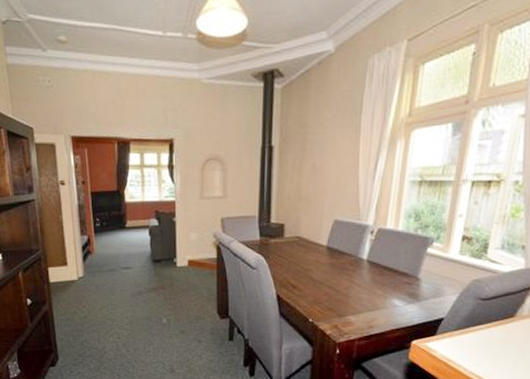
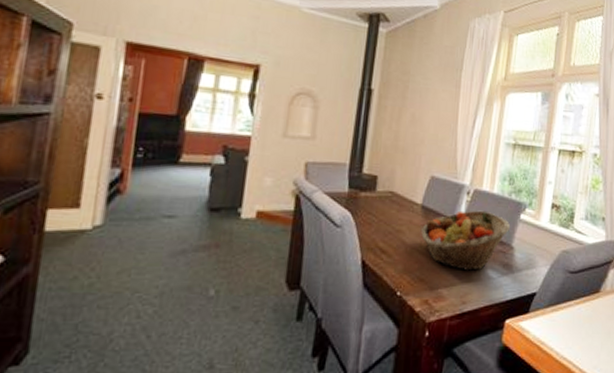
fruit basket: none [328,247,417,300] -> present [421,210,511,271]

